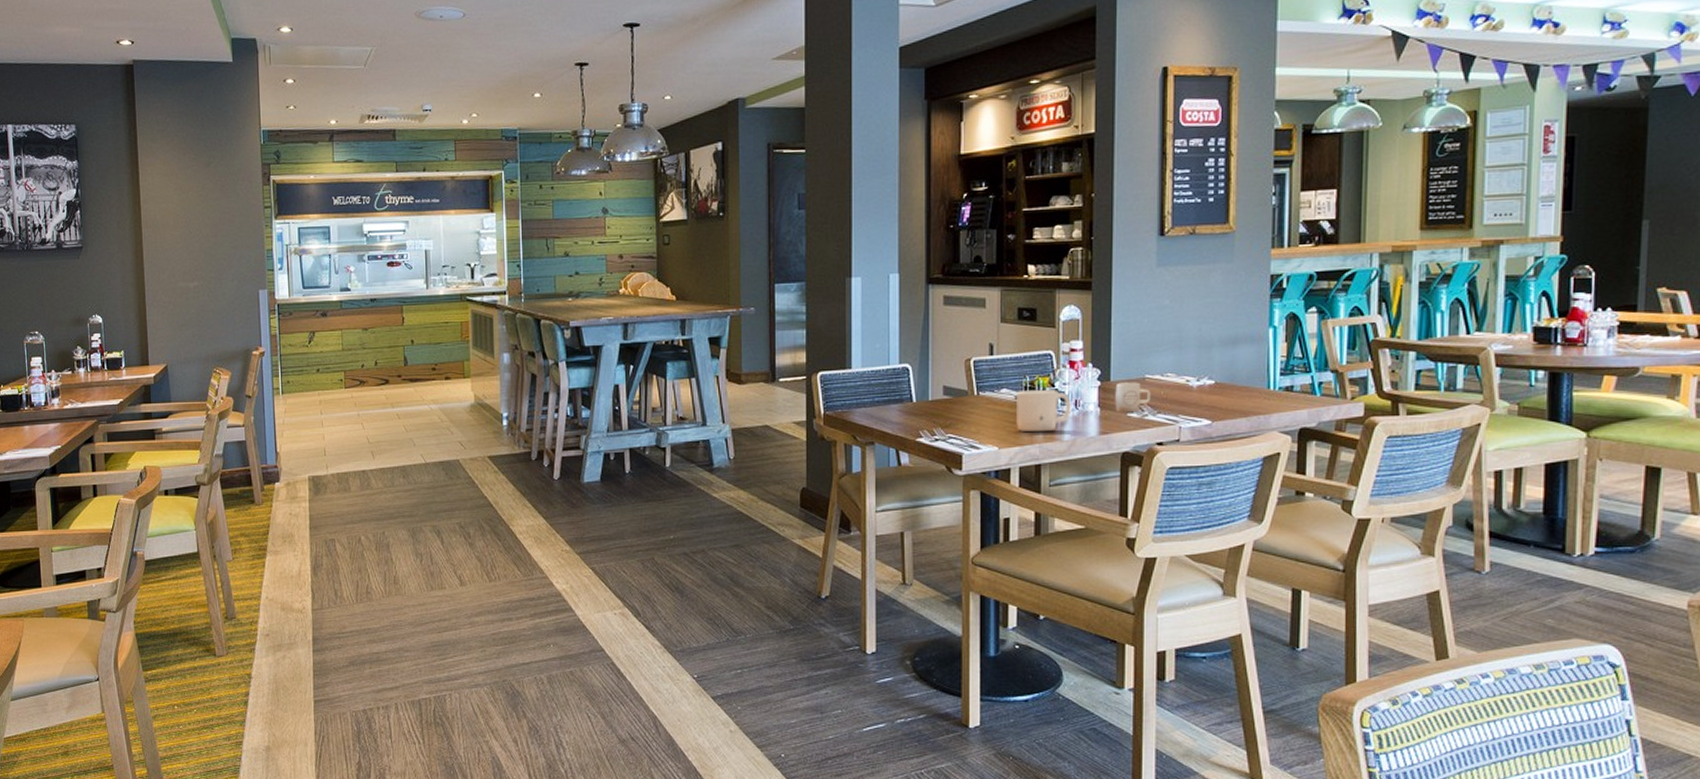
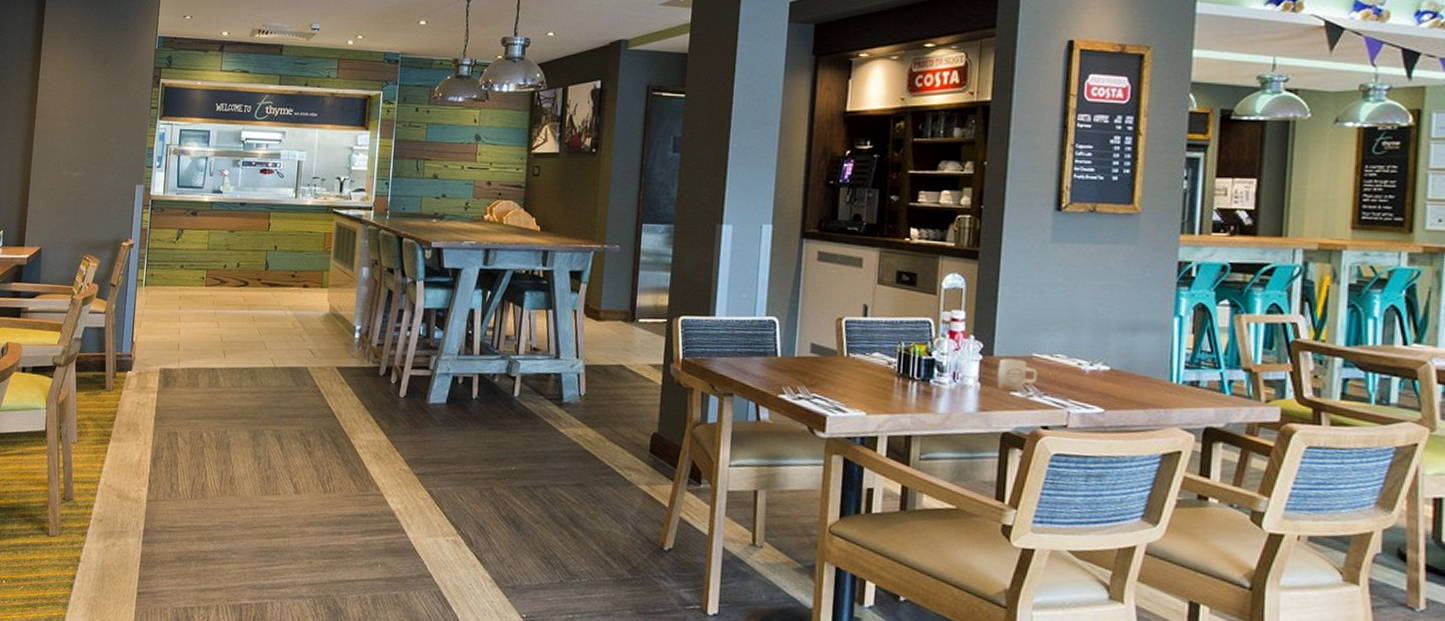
mug: present [1015,390,1071,433] -> none [887,356,949,403]

